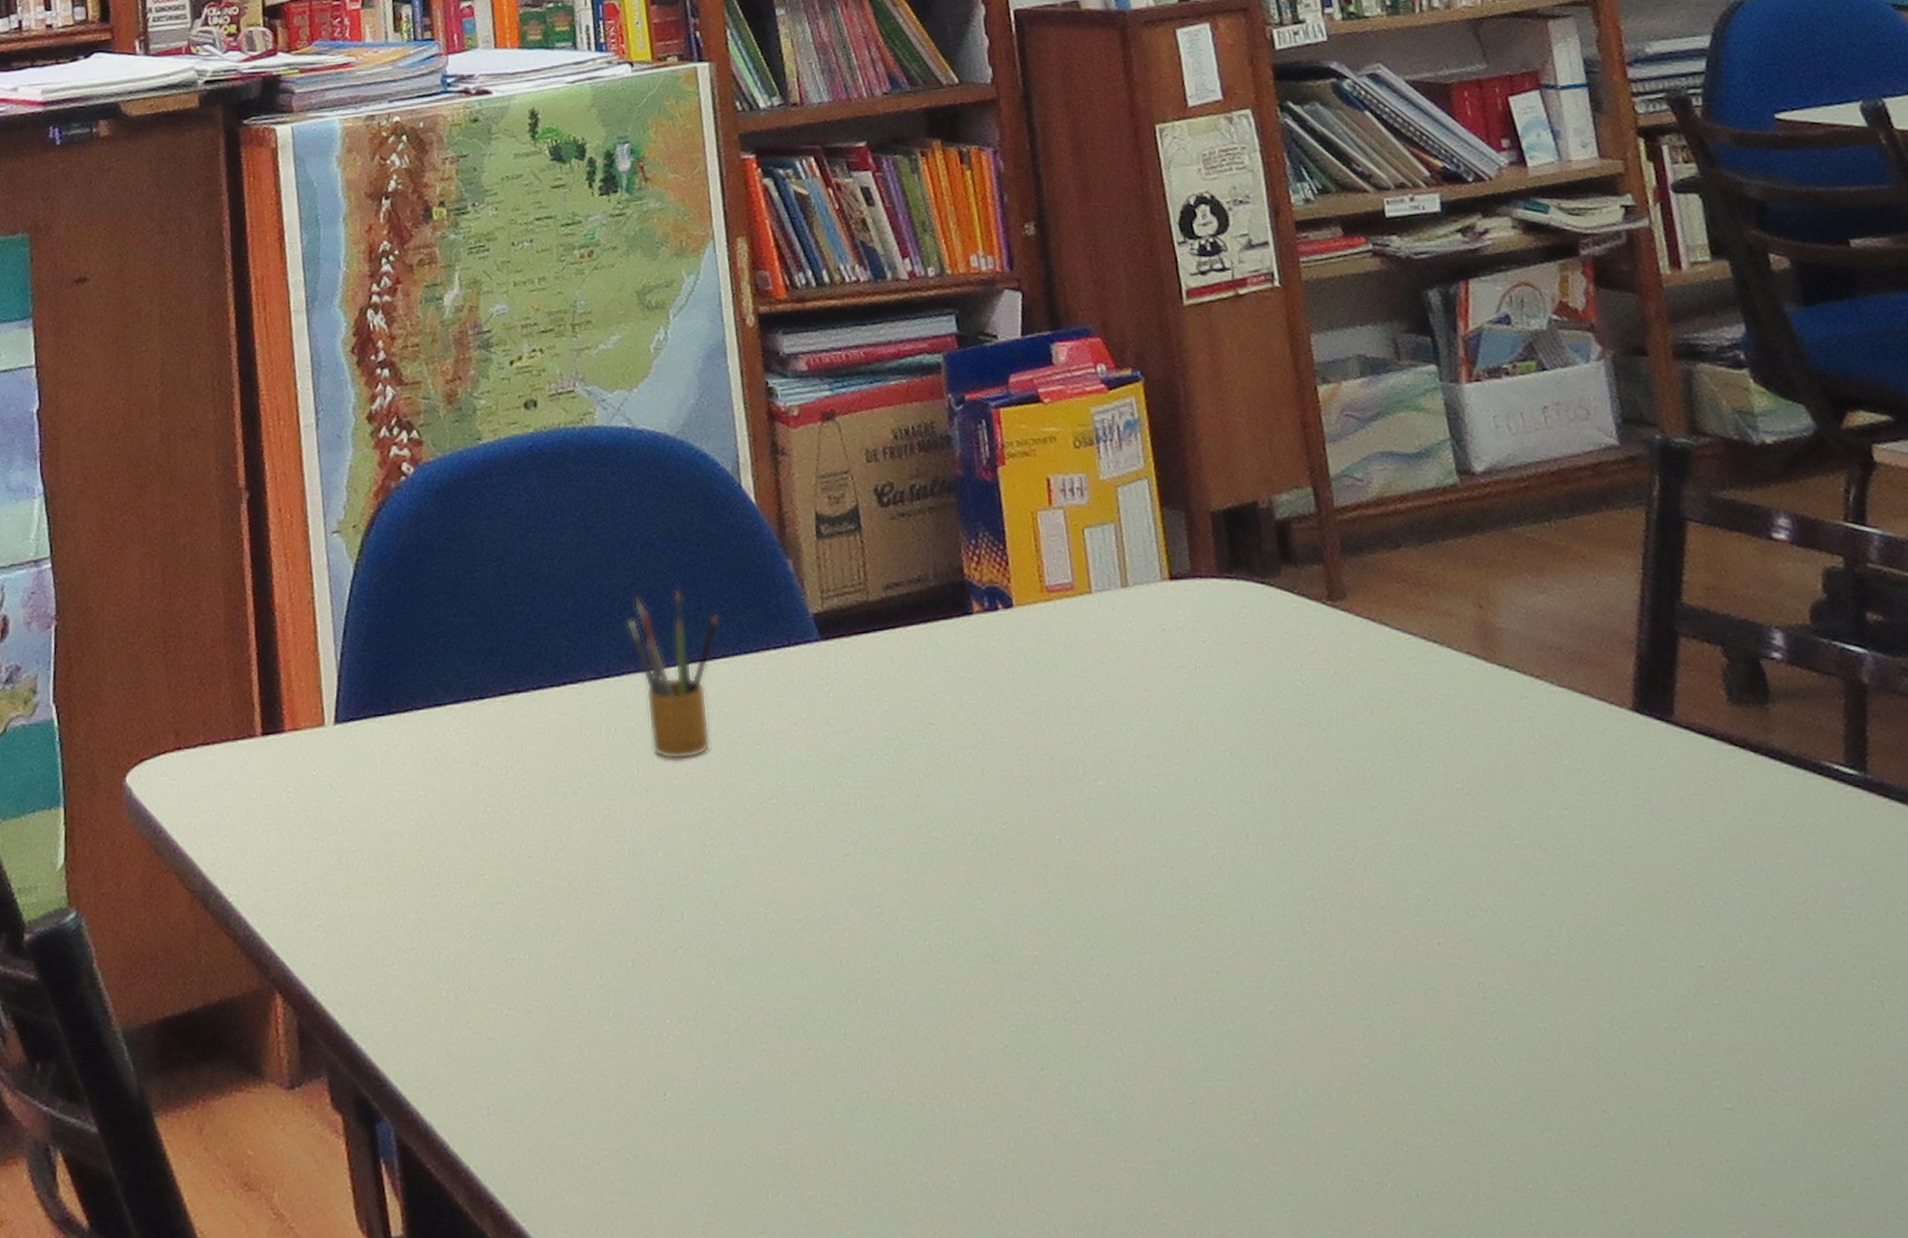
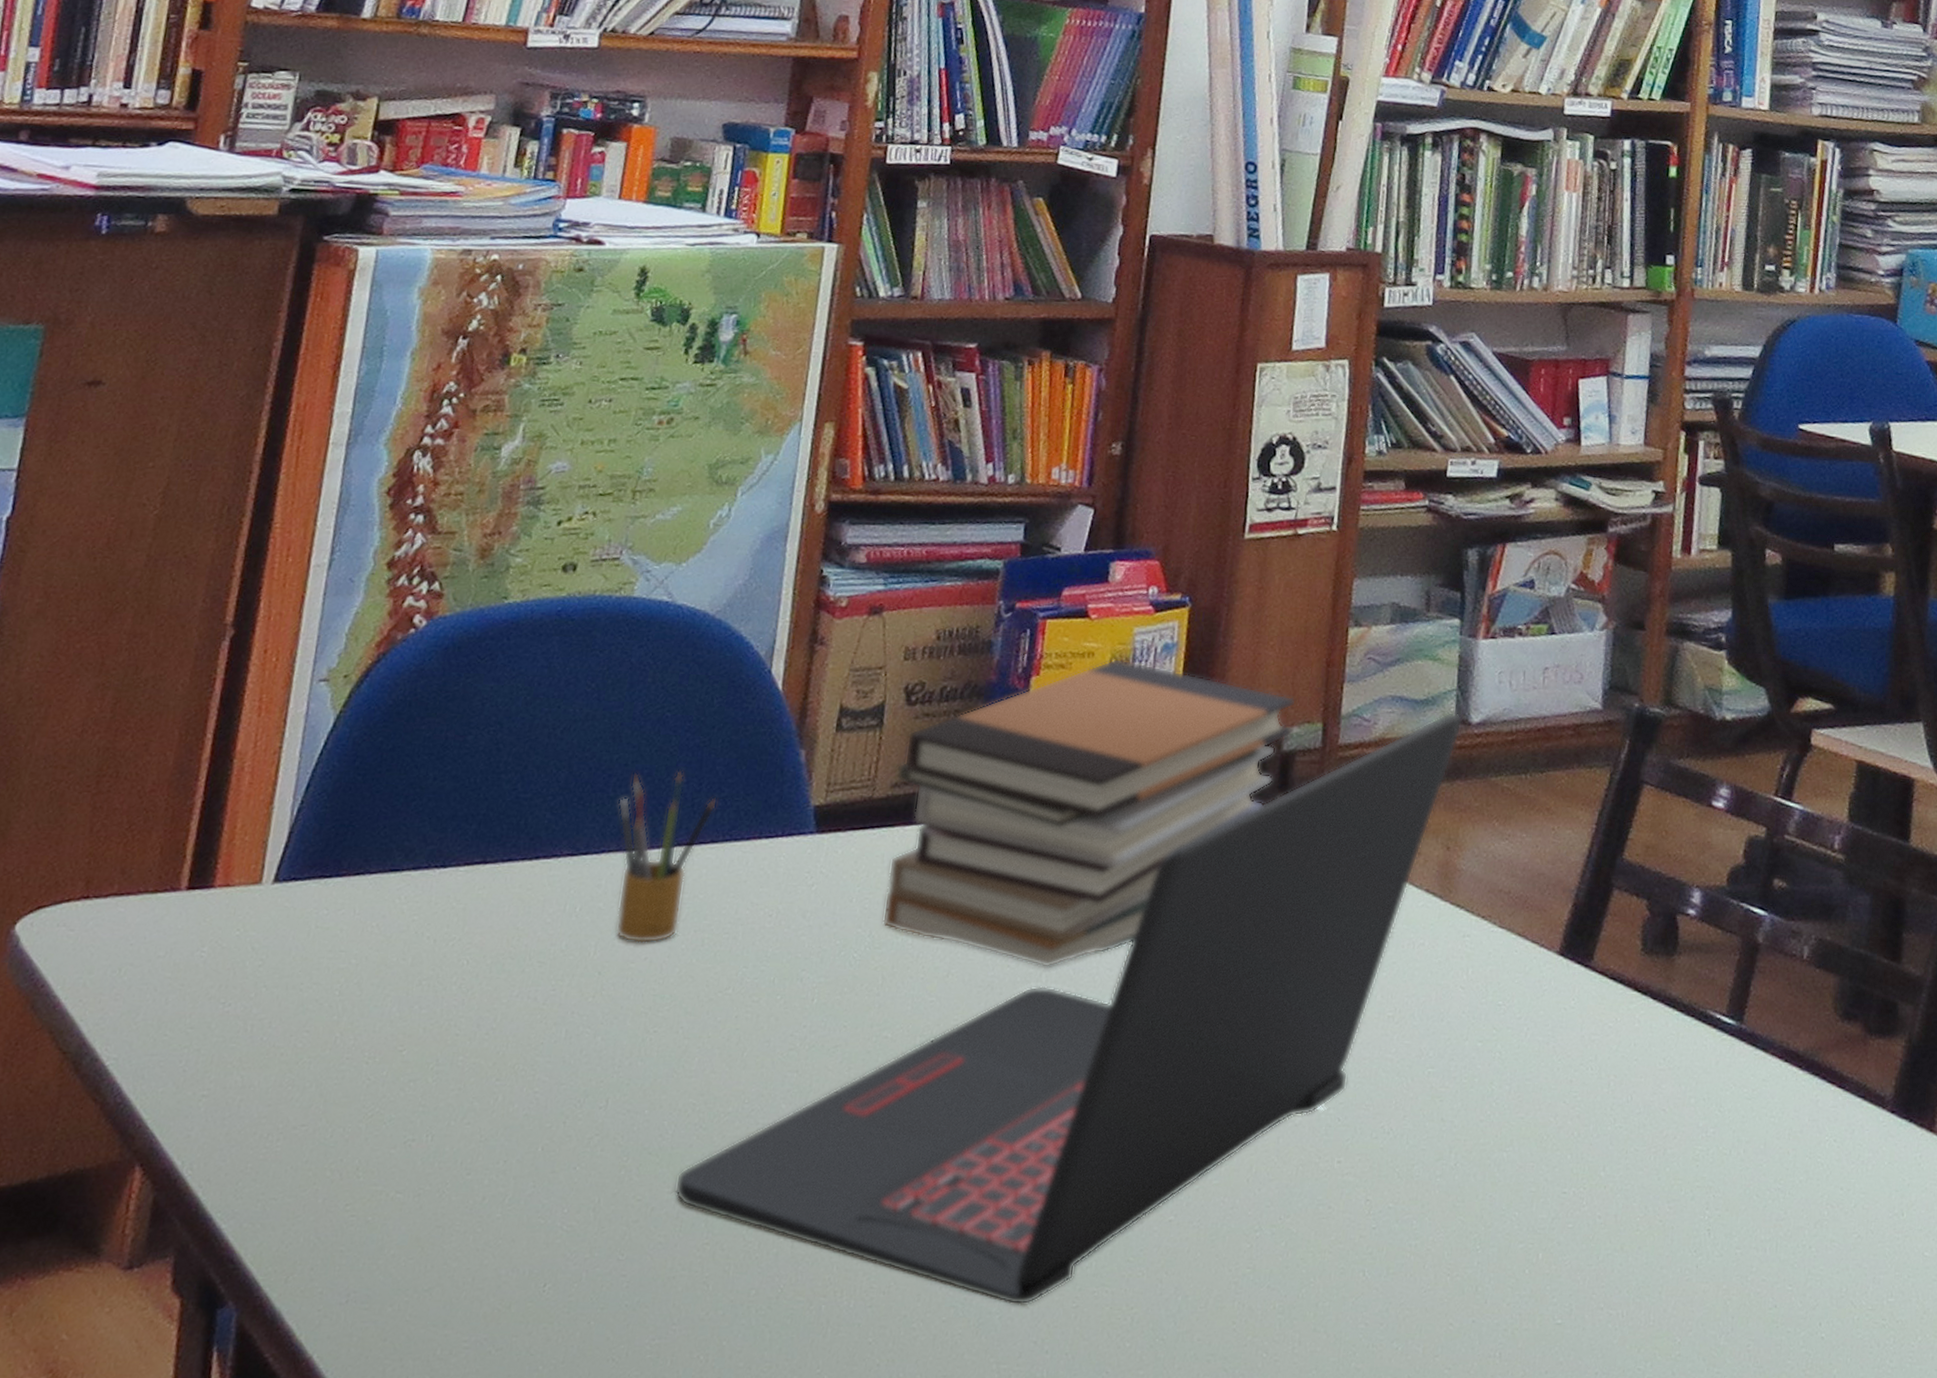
laptop: none [764,462,1466,1102] -> present [674,711,1462,1305]
book stack: none [885,440,1283,760] -> present [881,658,1296,969]

